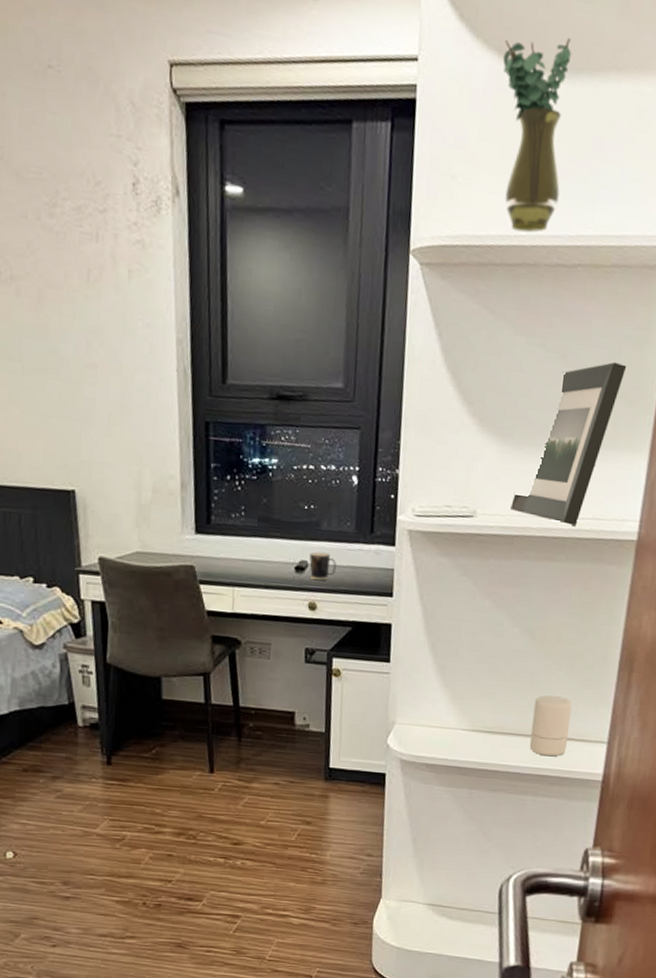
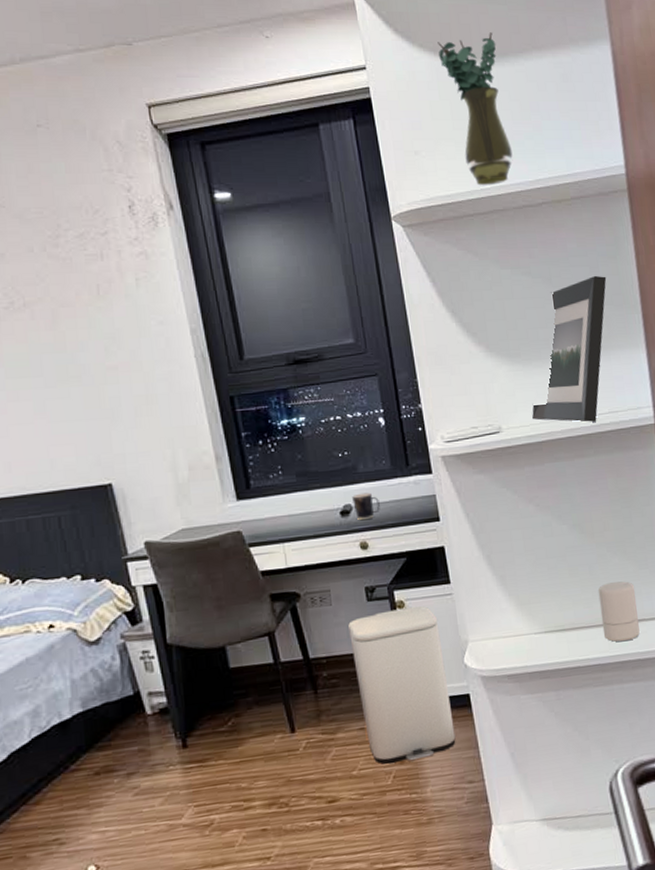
pedal bin: none [280,676,371,825] -> present [348,606,456,764]

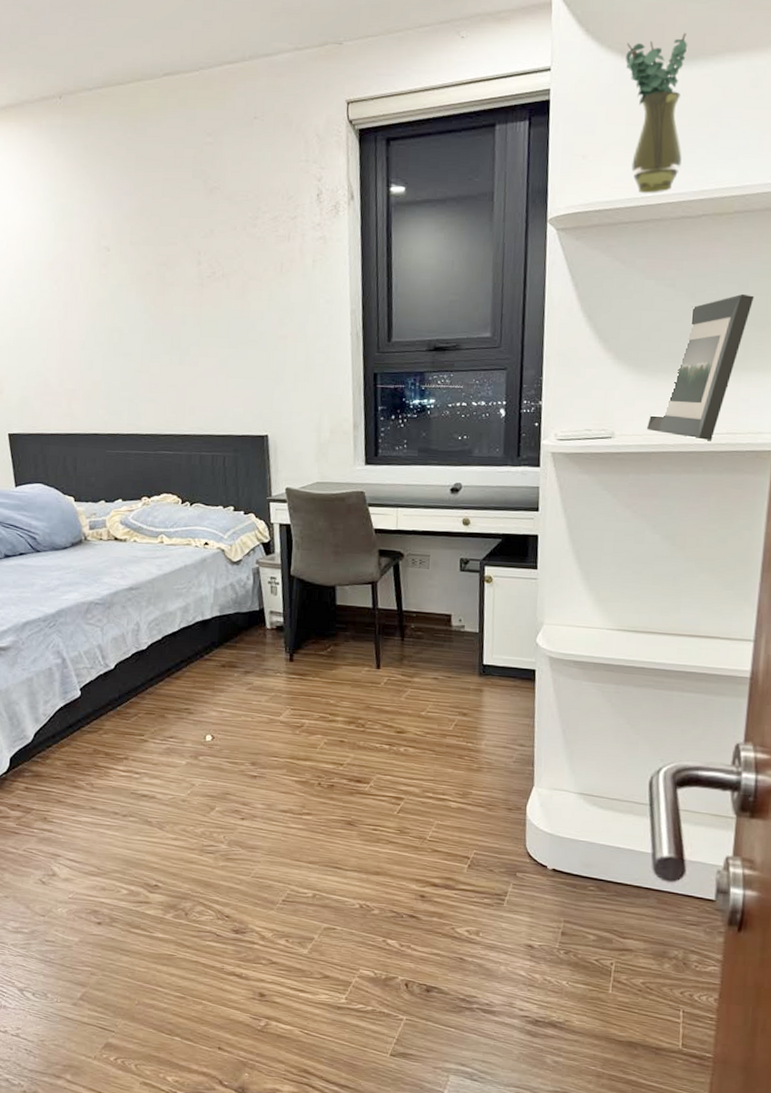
pedal bin: present [348,606,456,764] -> none [438,582,520,716]
mug: present [352,492,380,521] -> none [463,475,487,500]
candle: present [597,581,640,642] -> none [674,596,716,654]

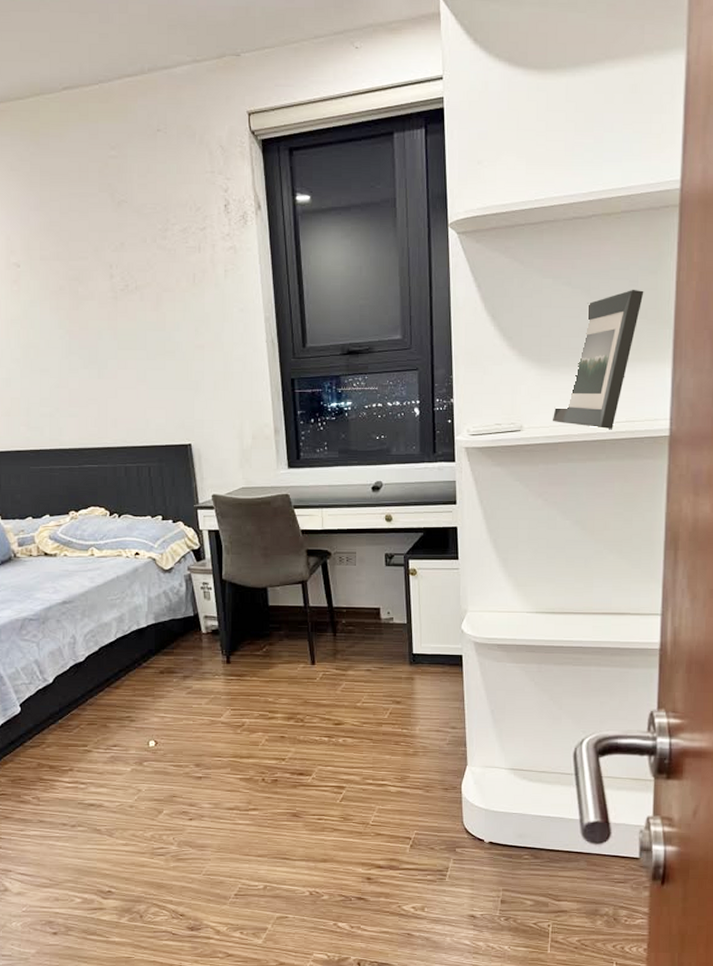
vase: present [626,33,688,194] -> none [513,41,570,197]

